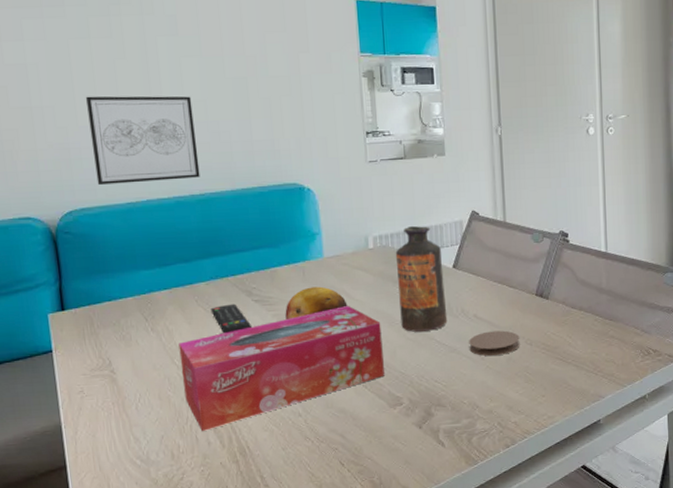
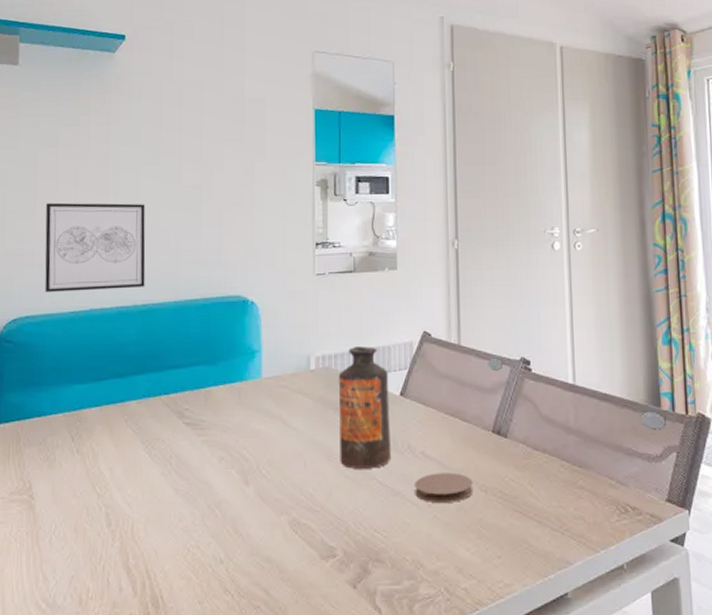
tissue box: present [178,306,385,431] -> none [101,435,318,573]
remote control: present [210,303,253,334] -> none [139,426,181,460]
fruit: present [285,286,348,321] -> none [216,411,283,448]

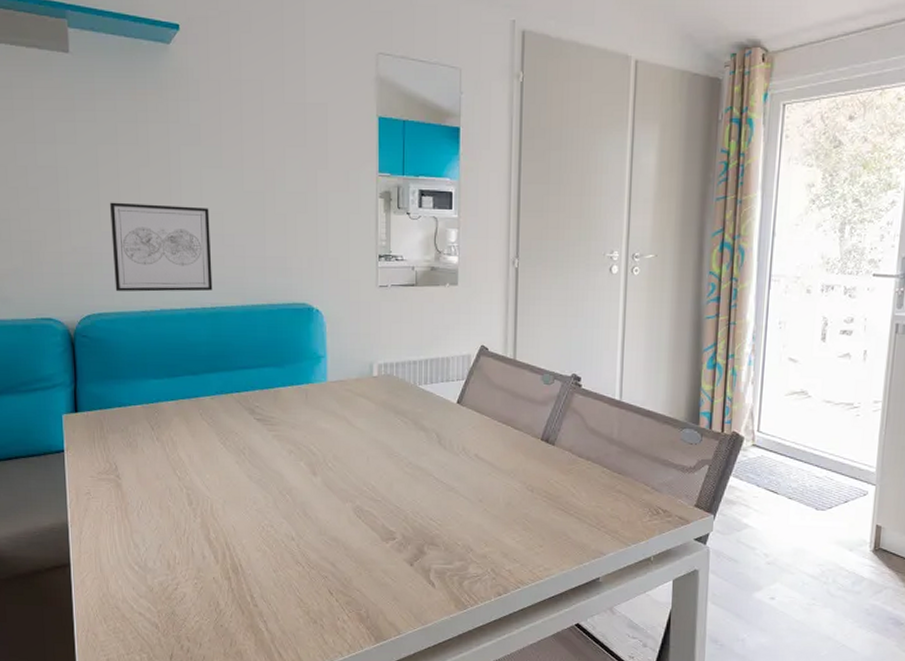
bottle: present [338,345,392,469] -> none [399,356,448,467]
coaster: present [415,473,473,502] -> none [468,473,521,499]

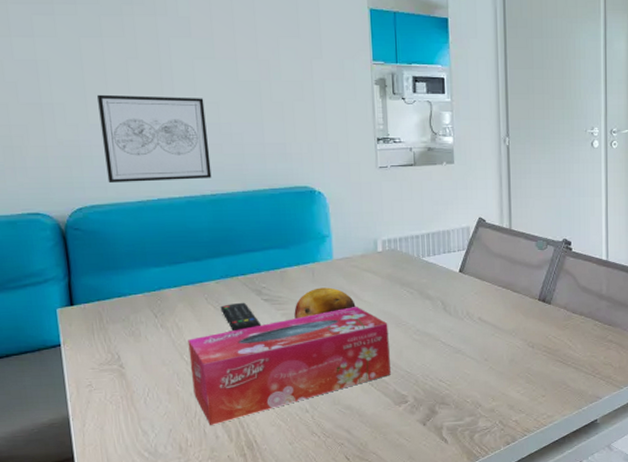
tissue box: none [181,433,379,544] -> present [188,307,391,425]
remote control: none [214,420,253,450] -> present [220,302,262,332]
fruit: none [285,410,348,442] -> present [294,287,356,320]

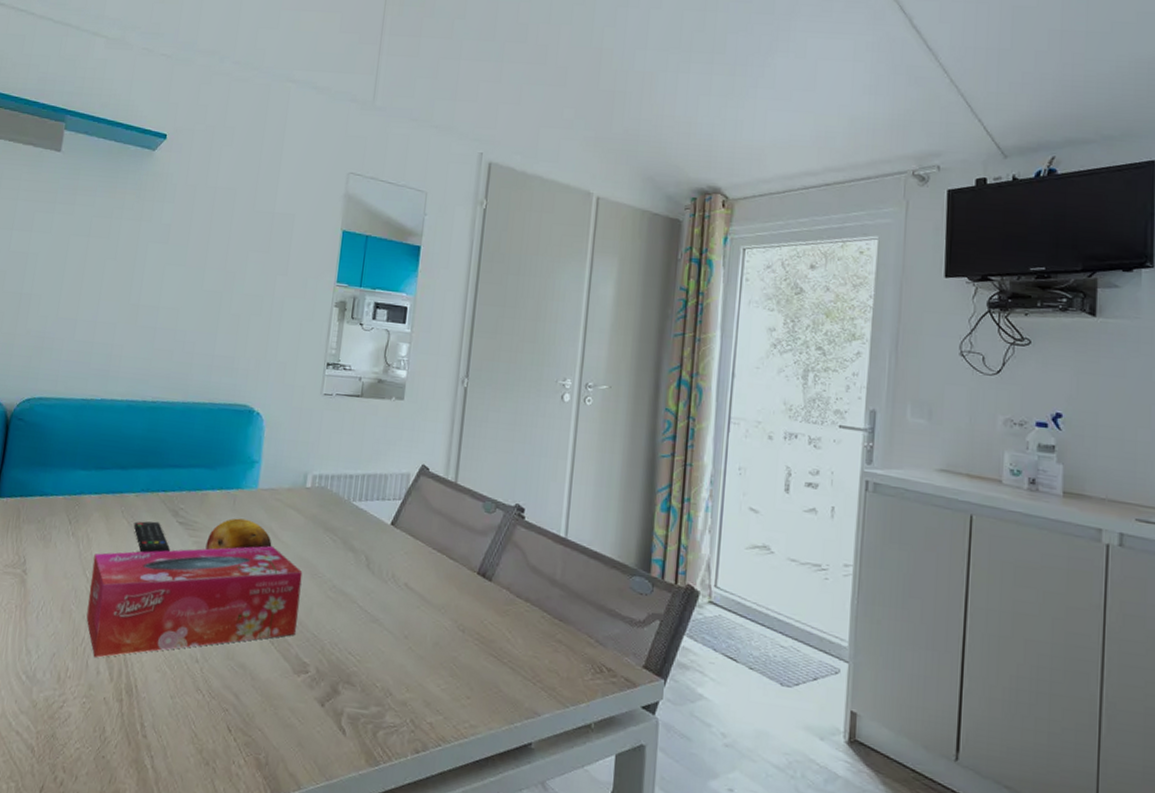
wall art: present [96,94,212,182] -> none [60,290,166,384]

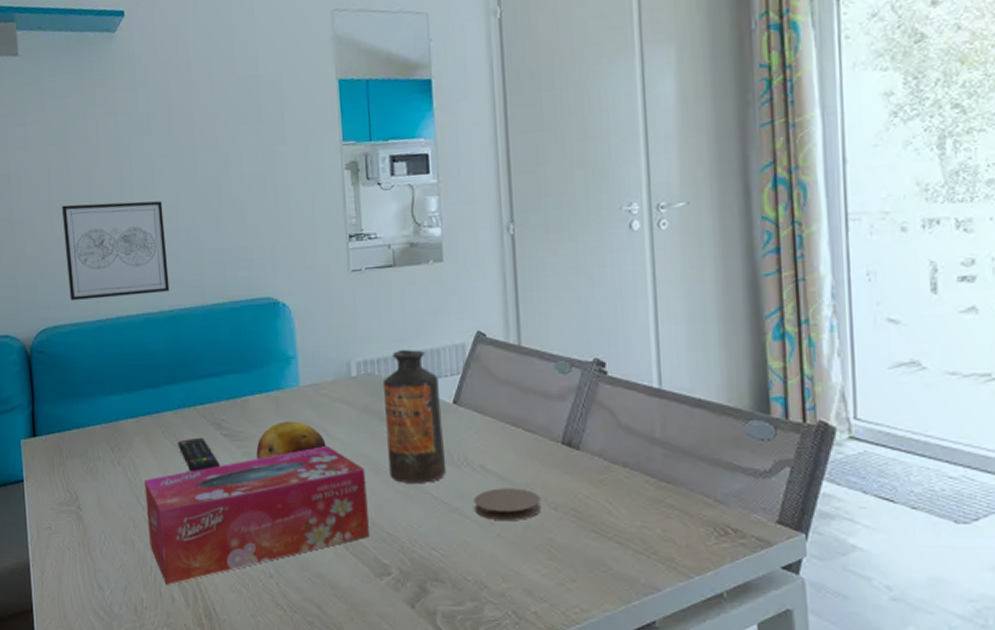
wall art: none [60,290,166,384] -> present [61,201,170,300]
bottle: none [324,469,383,593] -> present [382,349,447,483]
coaster: none [393,605,452,637] -> present [474,488,541,520]

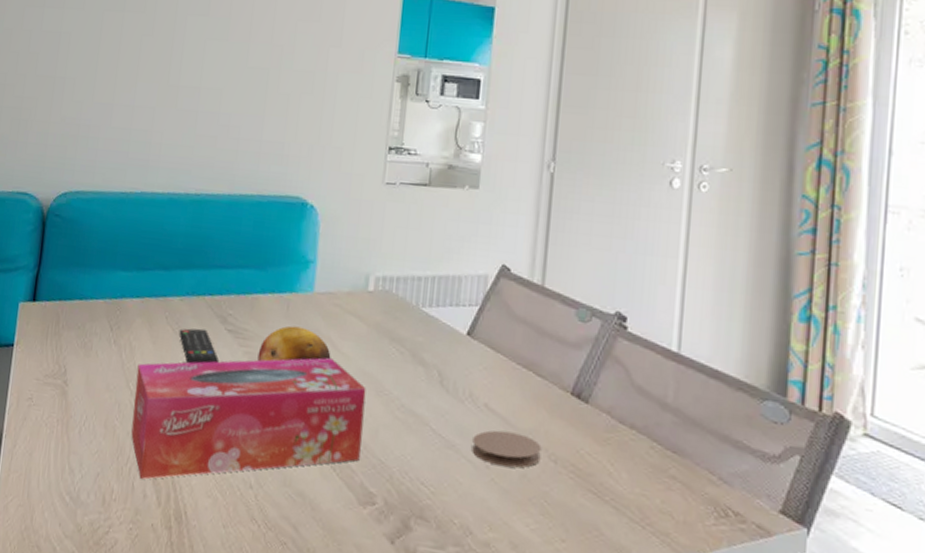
wall art: present [61,201,170,300] -> none [97,71,208,175]
bottle: present [382,349,447,483] -> none [390,270,457,414]

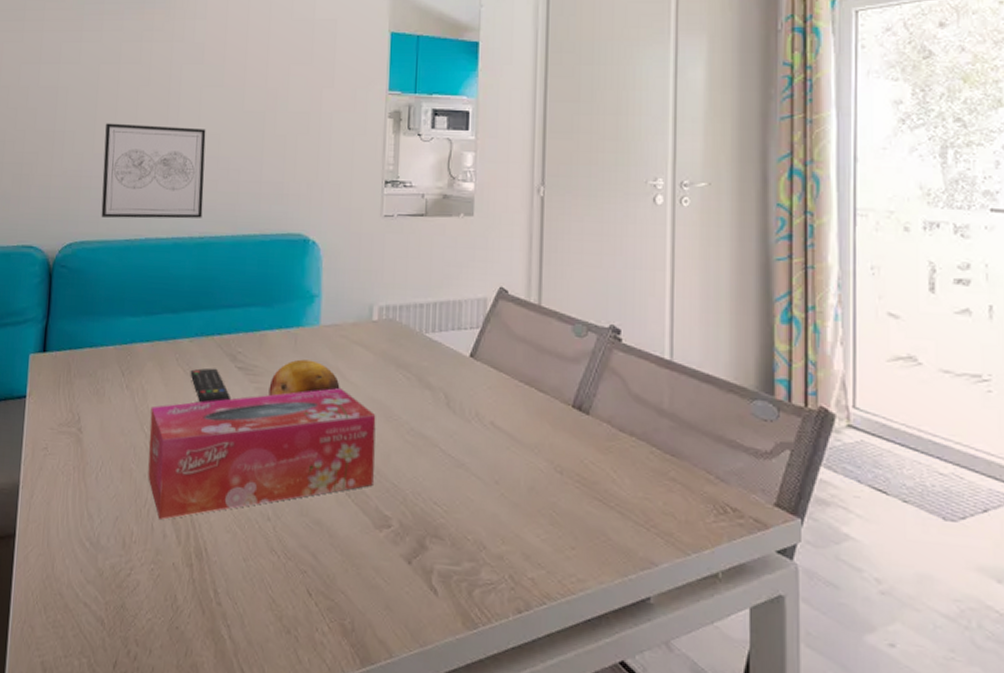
wall art: none [97,71,208,175] -> present [101,123,206,219]
coaster: present [472,430,542,468] -> none [481,446,547,482]

